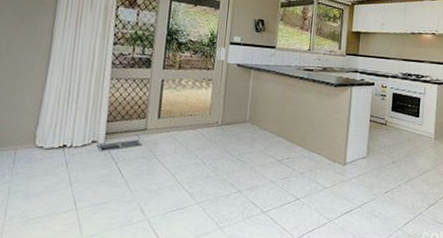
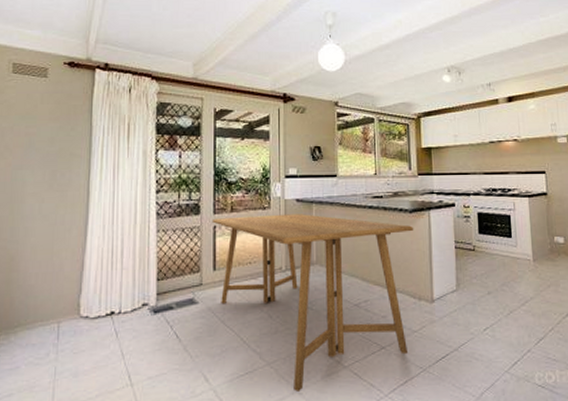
dining table: none [160,73,337,229] -> present [212,214,414,391]

